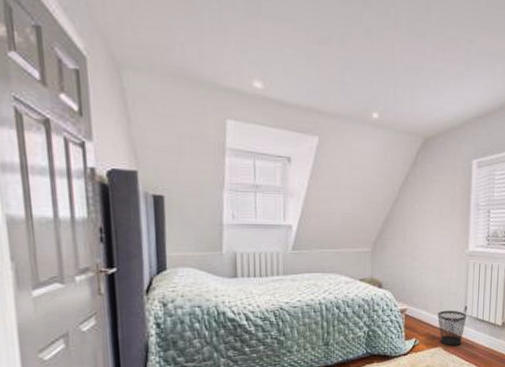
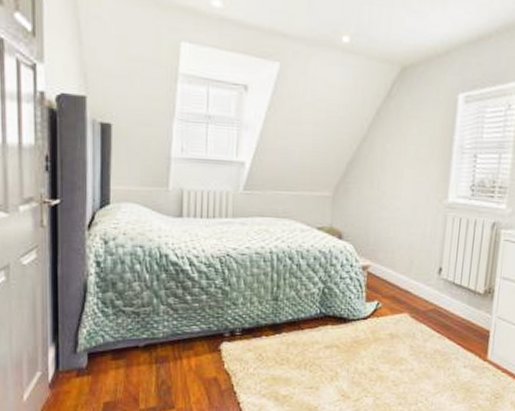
wastebasket: present [438,310,467,346] -> none [406,270,442,314]

